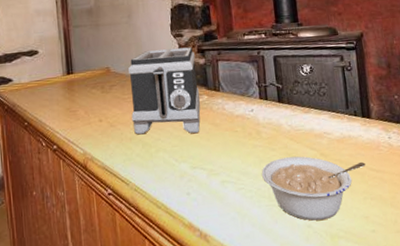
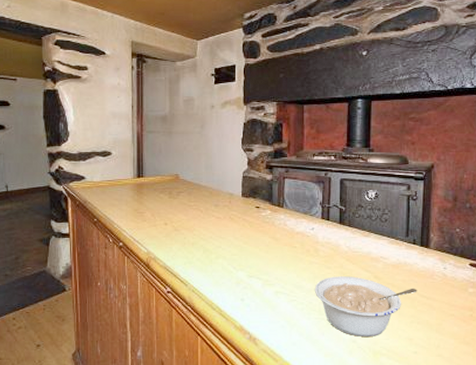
toaster: present [128,47,201,135] -> none [196,161,264,245]

